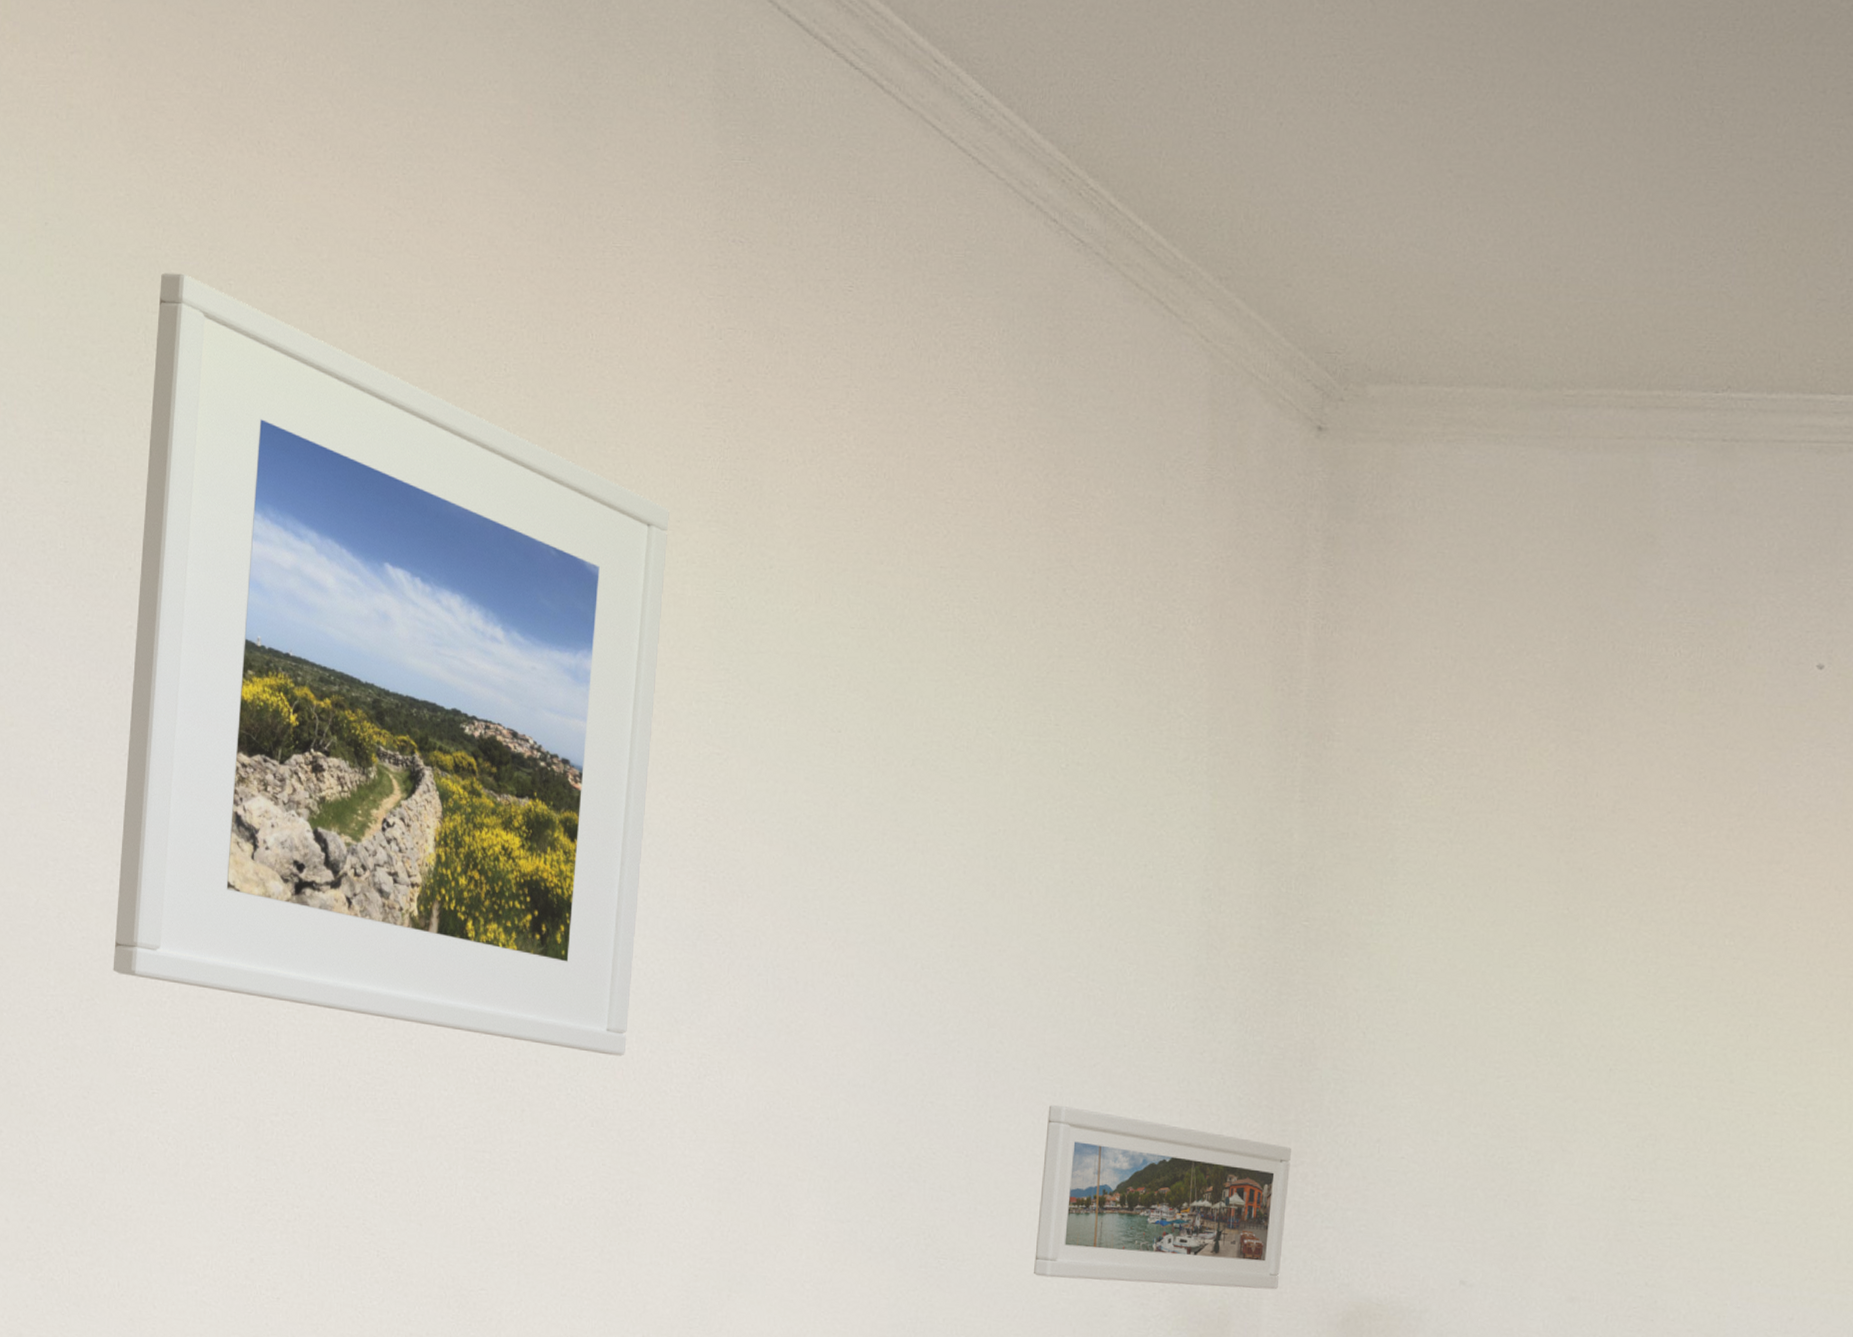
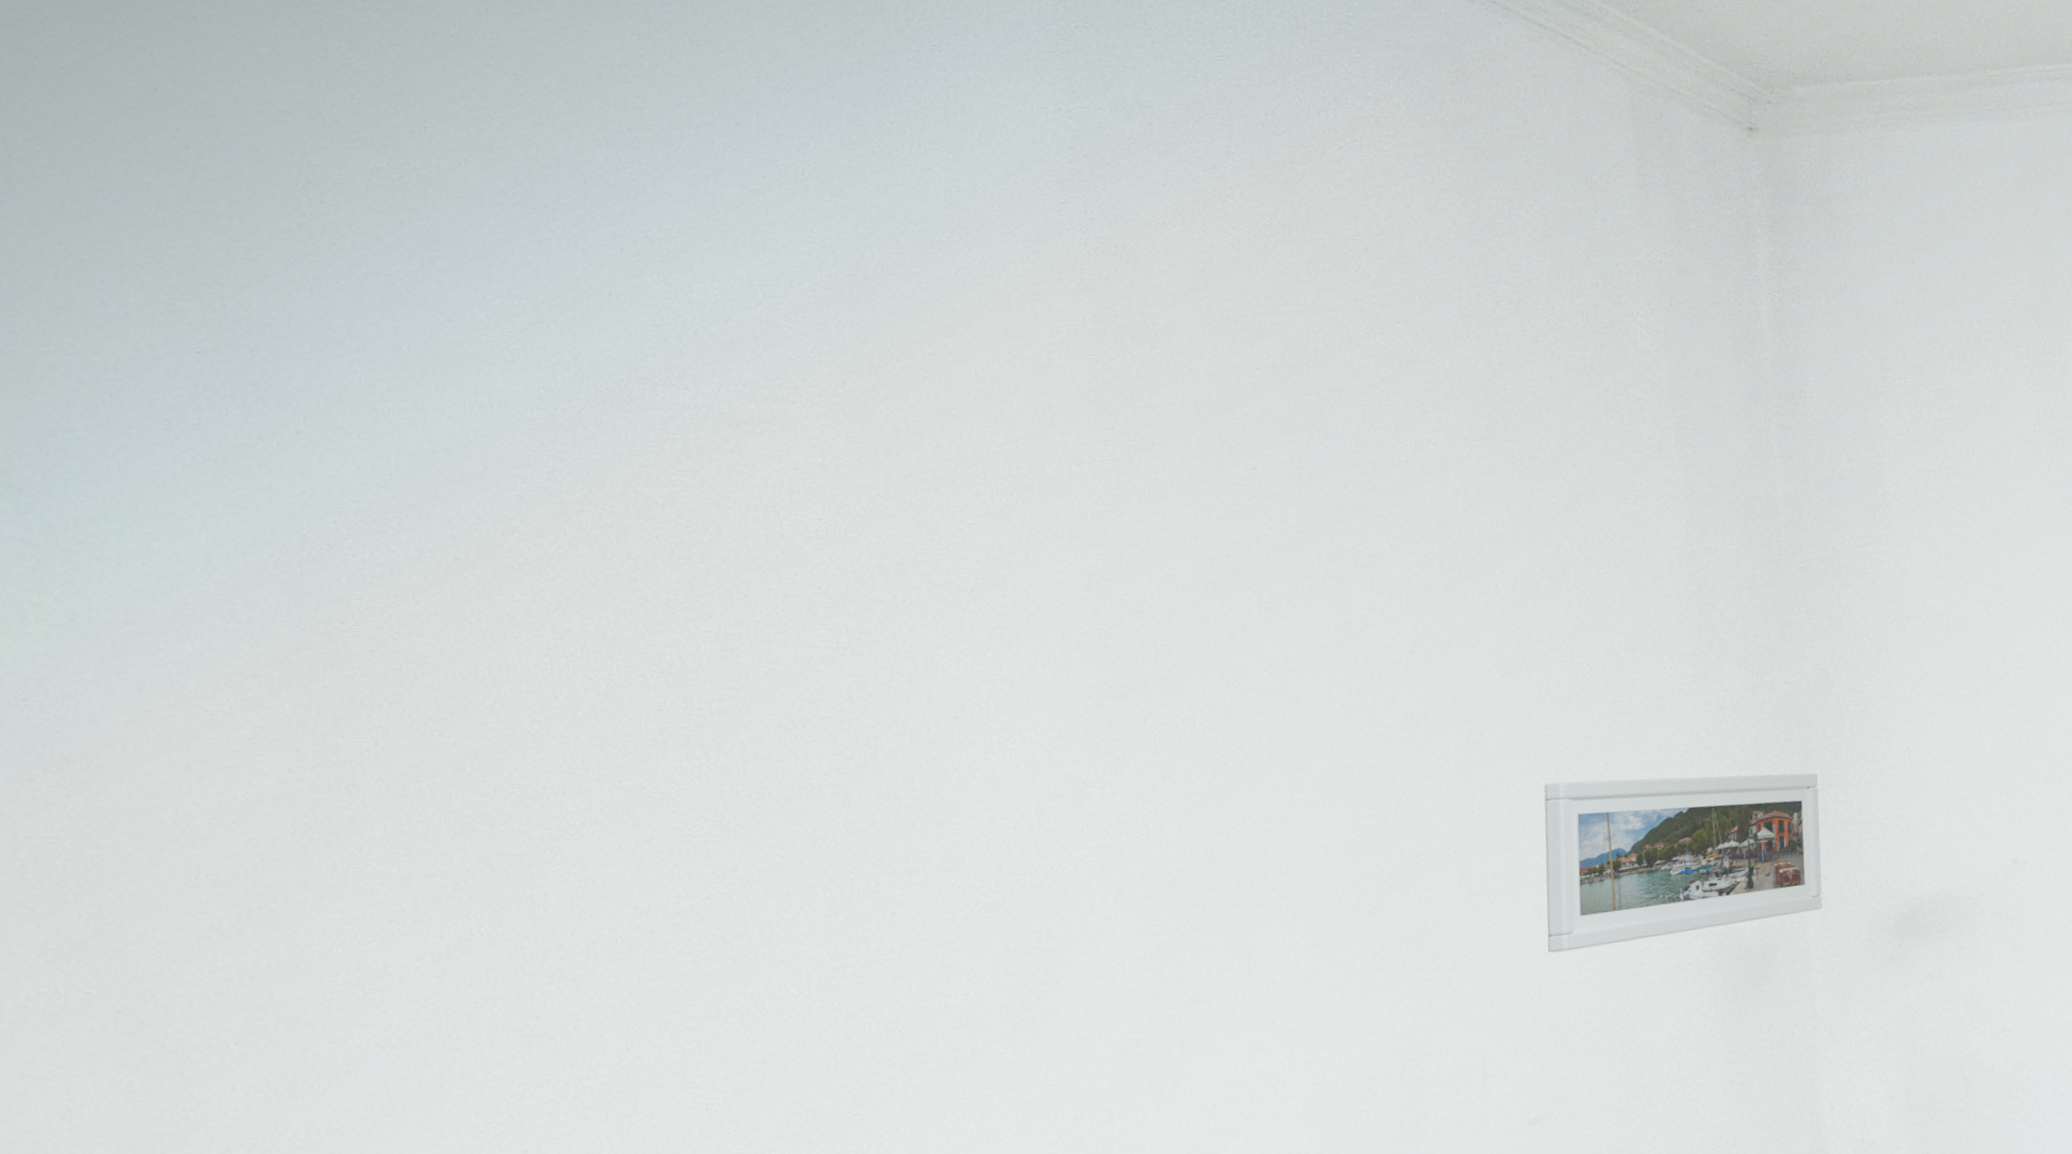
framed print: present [113,272,669,1056] -> none [296,122,1026,871]

